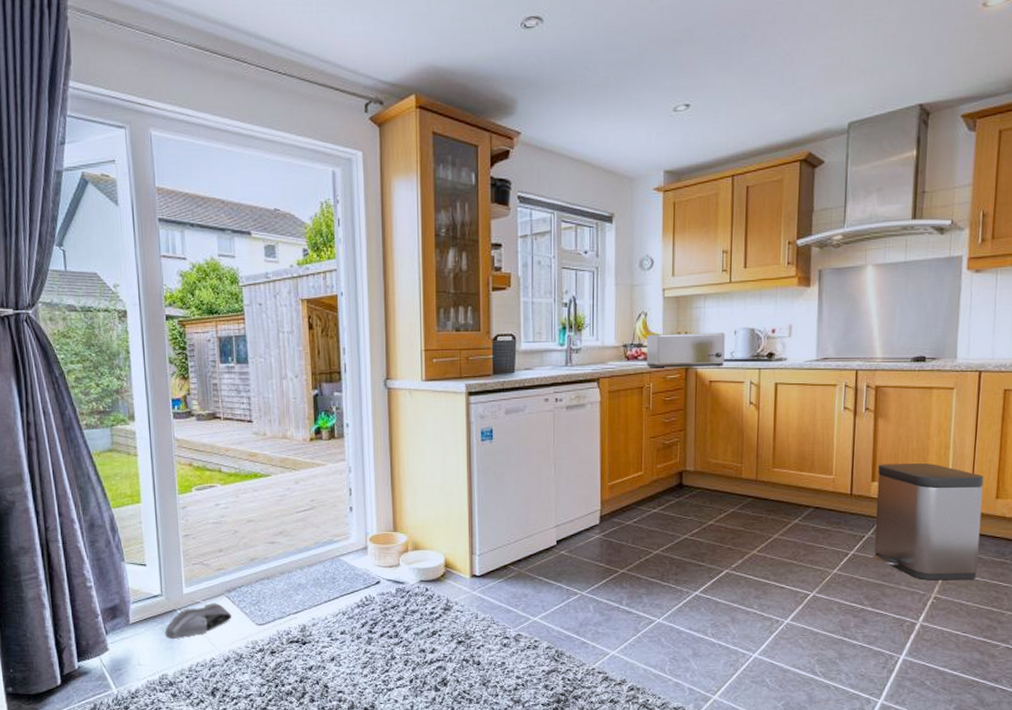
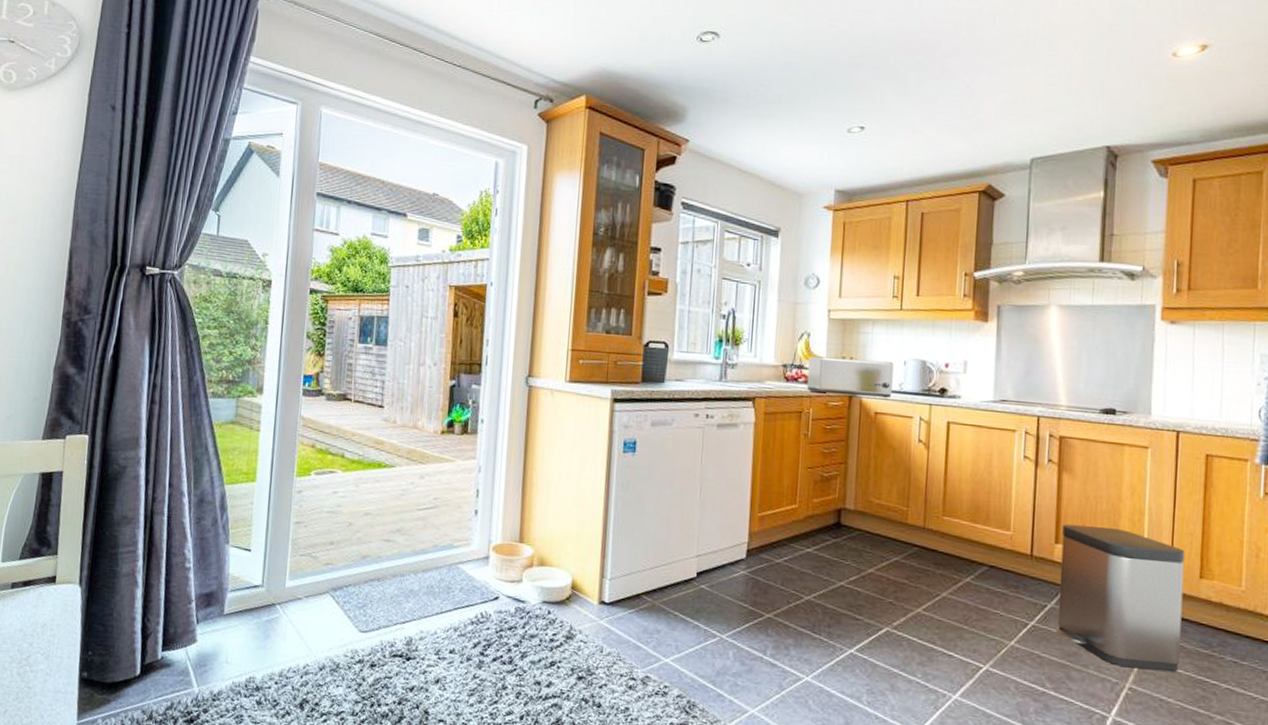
shoe: present [165,603,232,640] -> none [259,601,334,639]

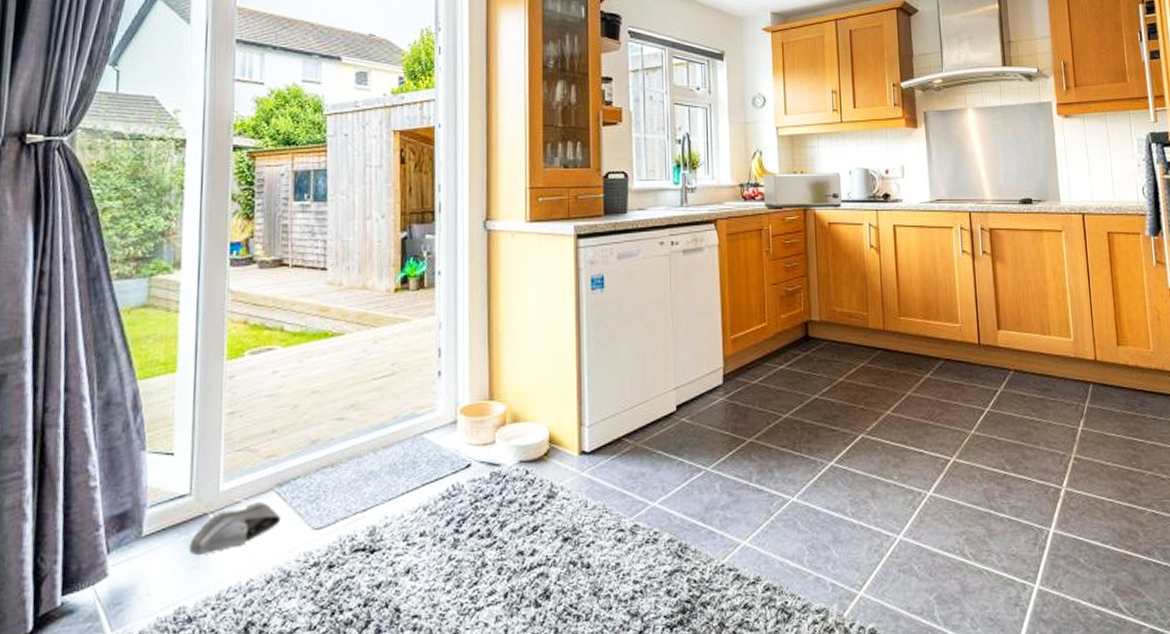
shoe: none [259,601,334,639] -> present [189,502,281,556]
pedal bin: present [1057,524,1185,672] -> none [1002,308,1112,439]

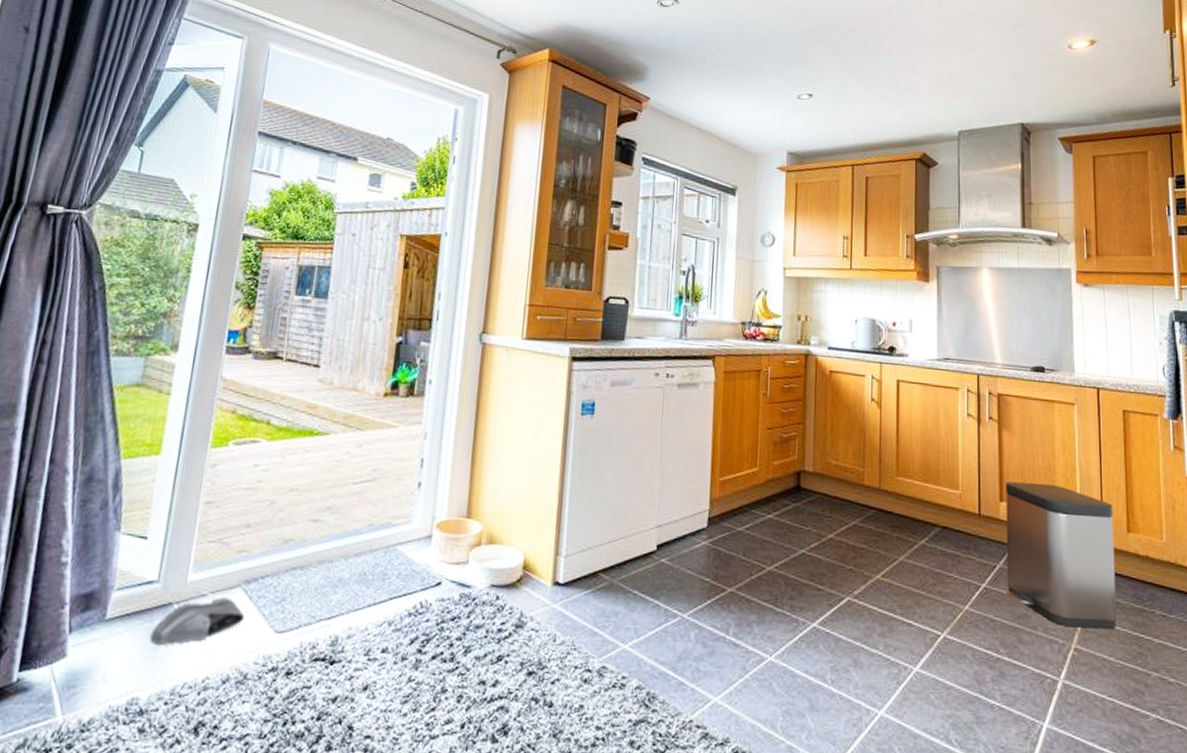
toaster: present [763,173,842,209] -> none [764,313,846,357]
pedal bin: none [1002,308,1112,439] -> present [1006,481,1118,629]

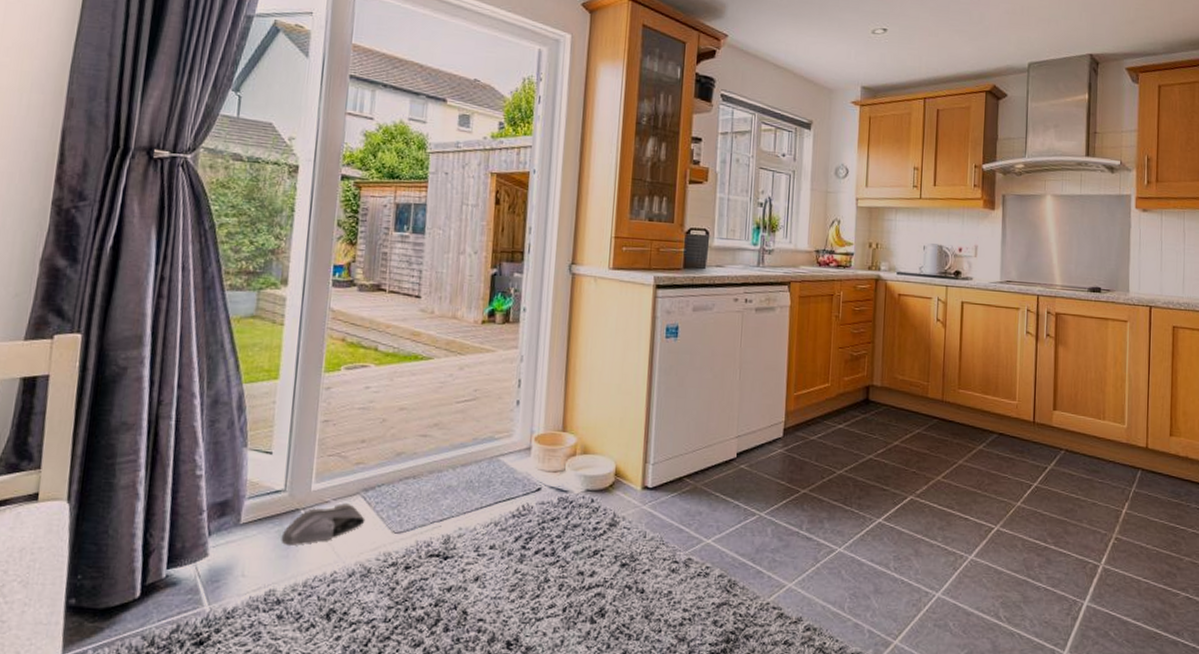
pedal bin: present [1006,481,1118,629] -> none [1056,392,1158,521]

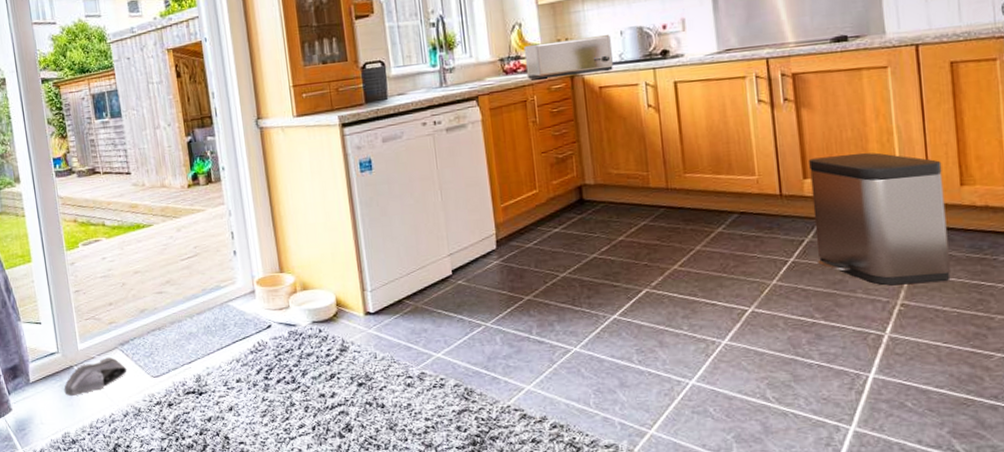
toaster: none [837,242,915,281] -> present [524,35,613,80]
pedal bin: none [1056,392,1158,521] -> present [809,152,952,286]

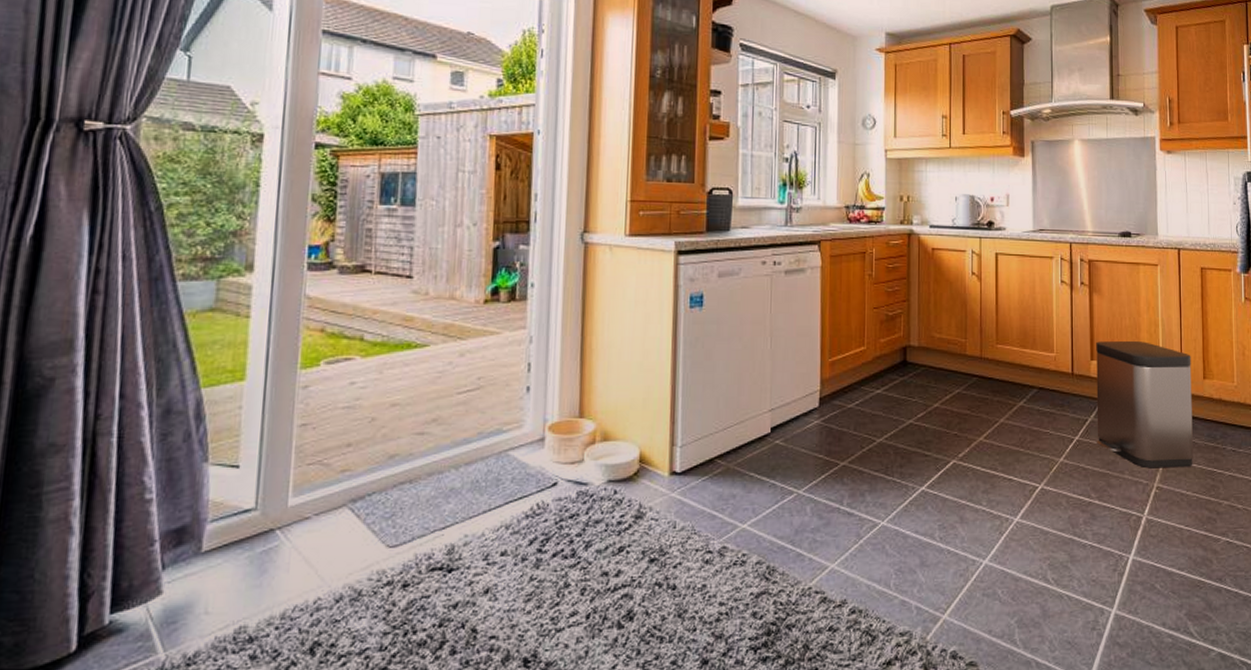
shoe: present [64,357,127,397] -> none [252,518,354,574]
toaster: present [524,35,613,80] -> none [868,196,946,234]

